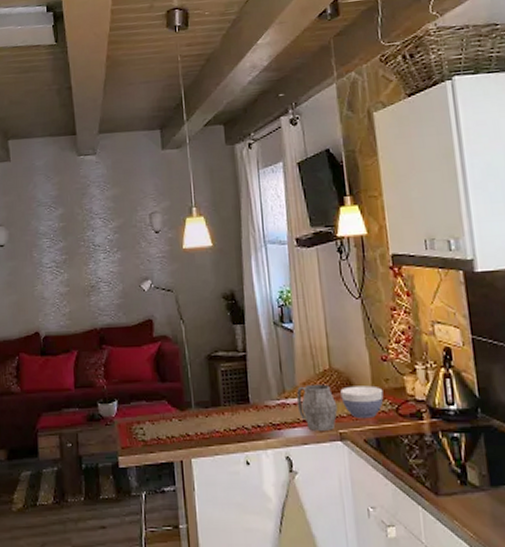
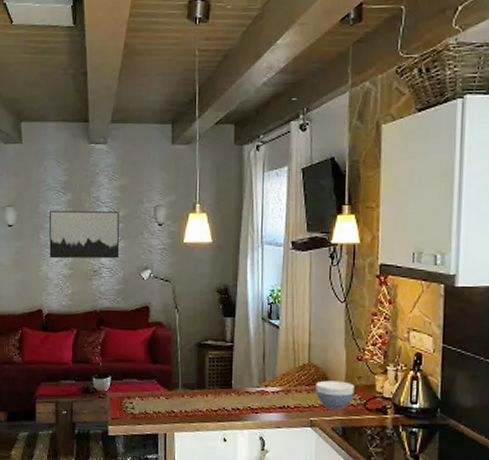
wall art: none [42,221,117,277] -> present [49,210,120,259]
mug: present [297,384,338,431] -> none [276,376,311,418]

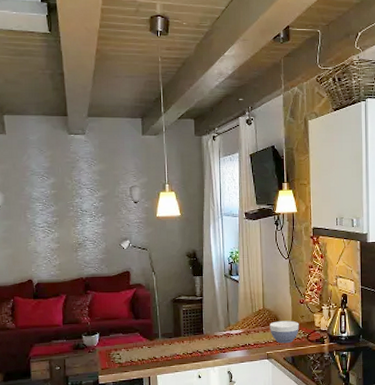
wall art: present [49,210,120,259] -> none [35,191,102,235]

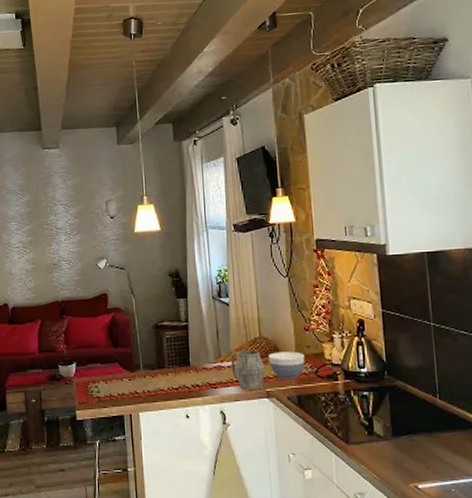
mug: none [239,320,267,353] -> present [231,350,266,390]

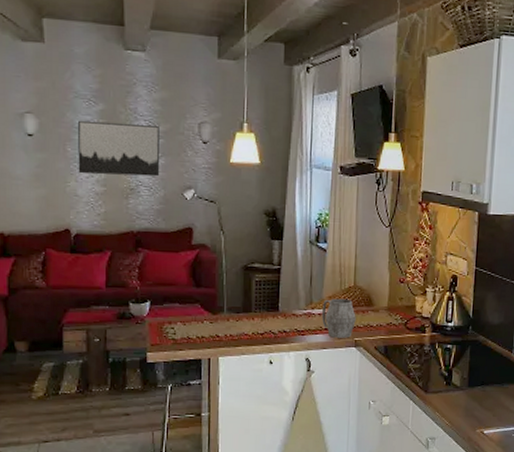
wall art: none [10,207,77,256] -> present [78,120,160,177]
bowl: present [268,351,305,380] -> none [360,302,397,330]

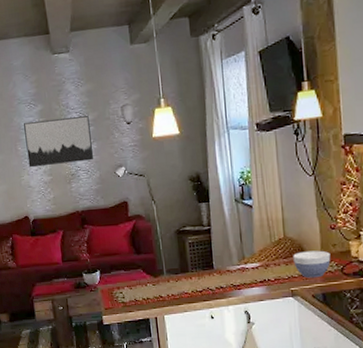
mug: present [322,298,356,338] -> none [255,250,290,290]
bowl: none [360,302,397,330] -> present [293,250,331,278]

